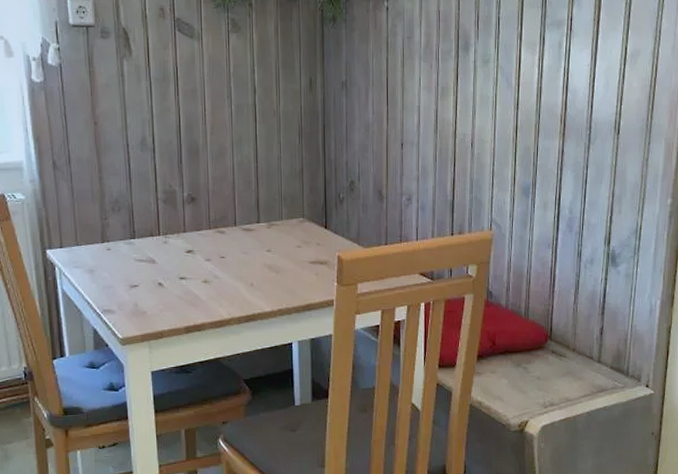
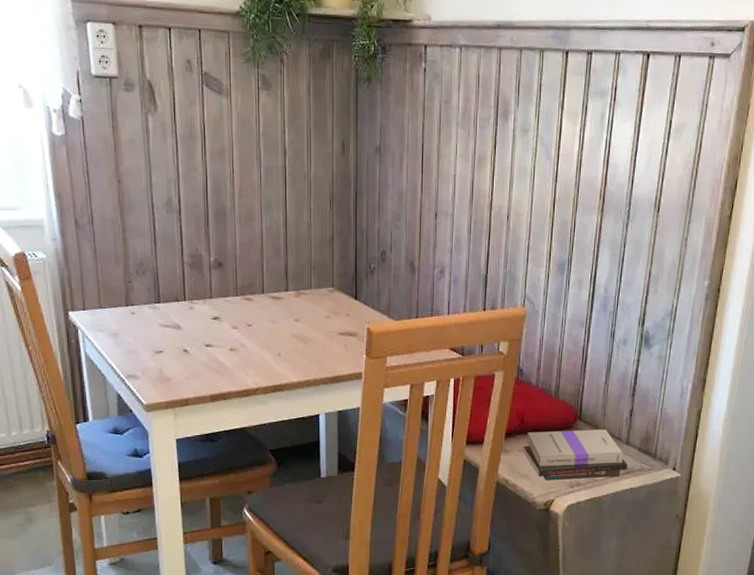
books: none [494,349,601,402] -> present [522,429,628,481]

